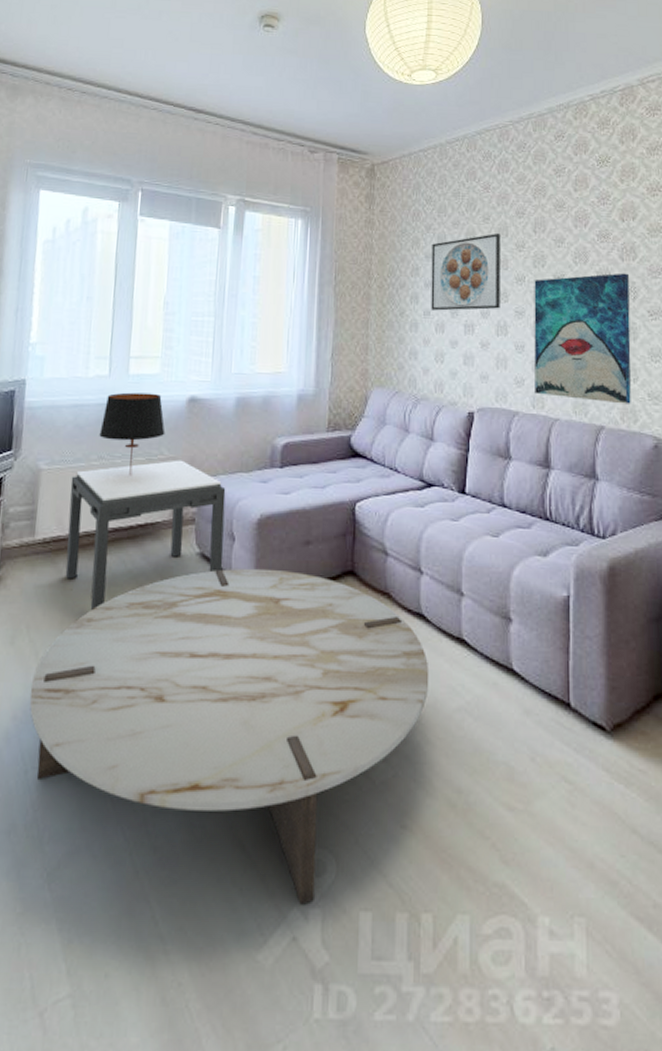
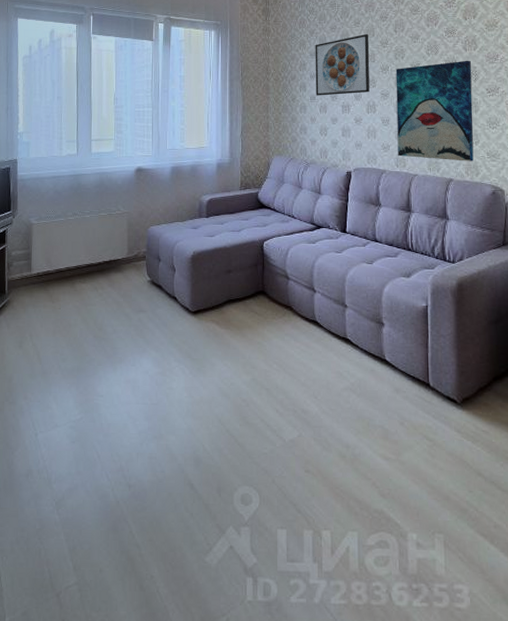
coffee table: present [30,568,430,905] -> none [35,291,323,524]
side table: present [65,460,226,611] -> none [54,214,168,323]
table lamp: present [99,392,166,476] -> none [73,166,121,227]

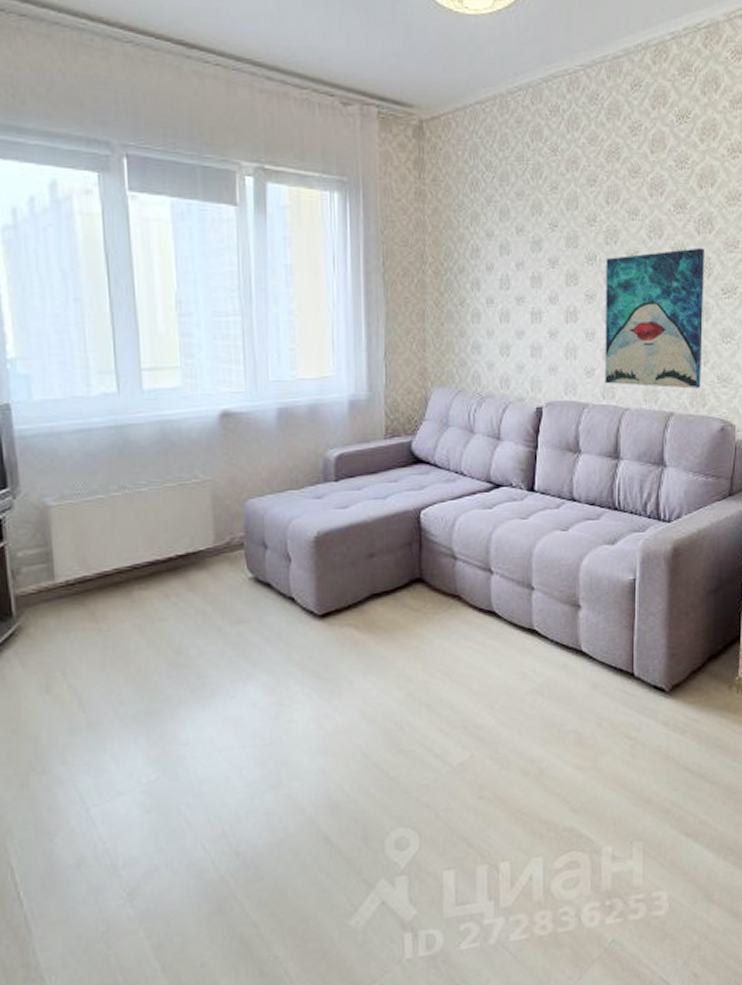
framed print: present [315,33,370,96] -> none [493,204,570,298]

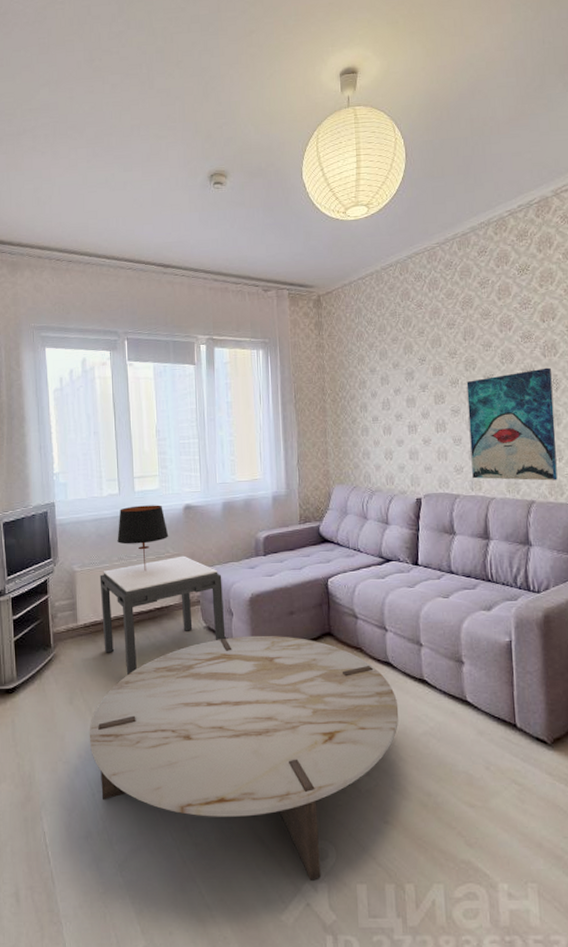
coffee table: none [78,585,502,876] -> present [89,635,399,881]
side table: none [89,482,281,649] -> present [99,556,226,676]
table lamp: none [116,410,197,505] -> present [117,505,169,572]

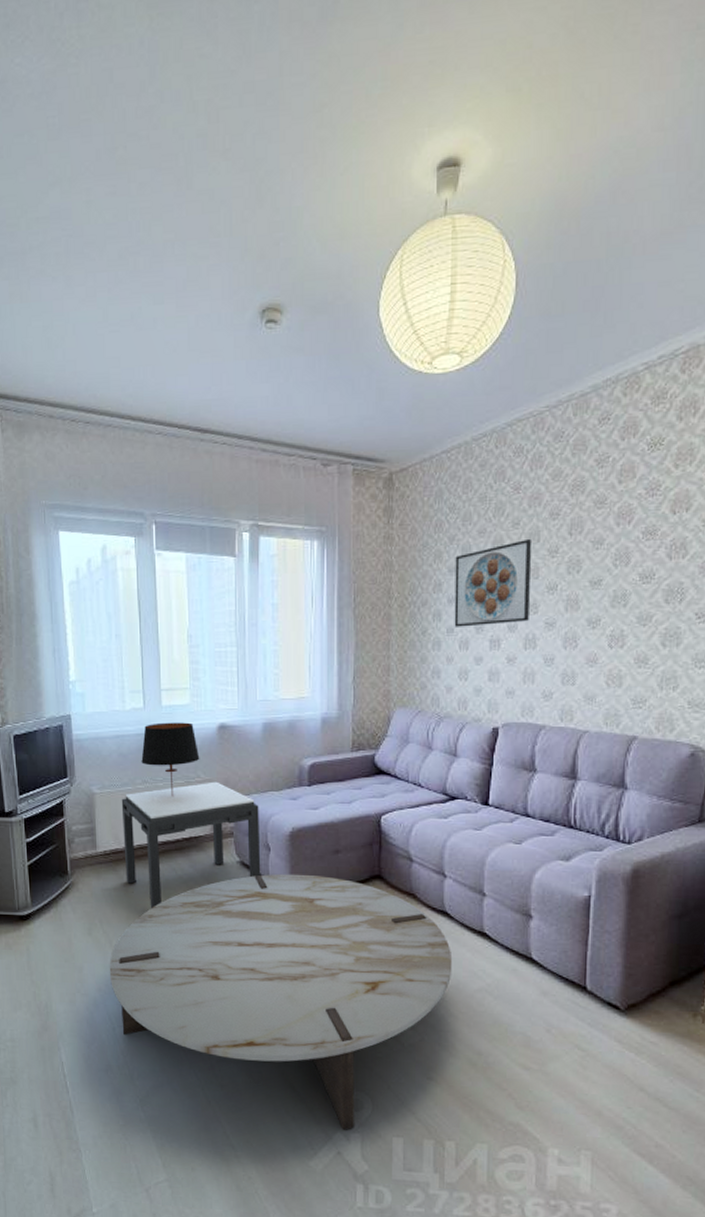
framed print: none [375,343,438,416] -> present [454,538,531,627]
wall art: present [466,367,558,481] -> none [563,573,676,713]

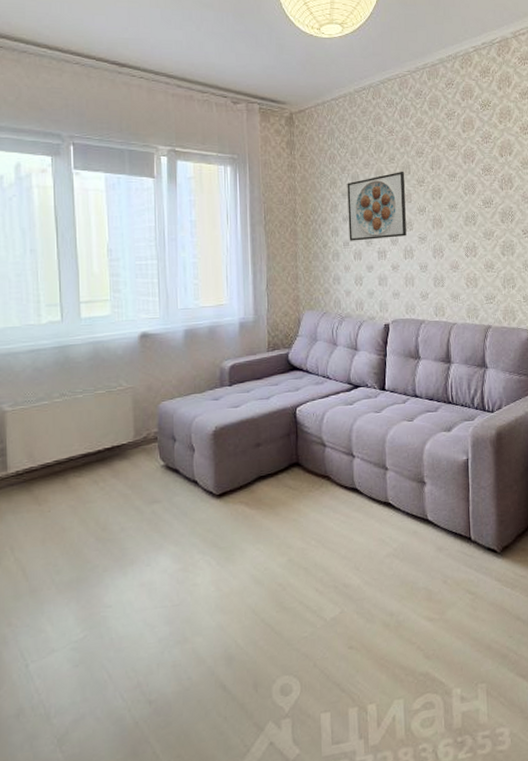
coffee table: present [109,873,453,1130] -> none [21,469,365,719]
side table: present [121,781,261,909] -> none [36,389,186,527]
table lamp: present [141,722,200,797] -> none [59,333,122,408]

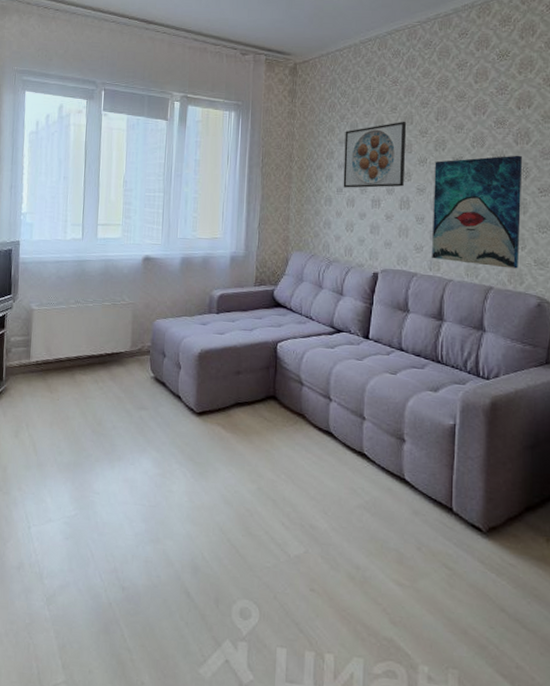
wall art: none [433,200,511,307] -> present [432,155,522,269]

